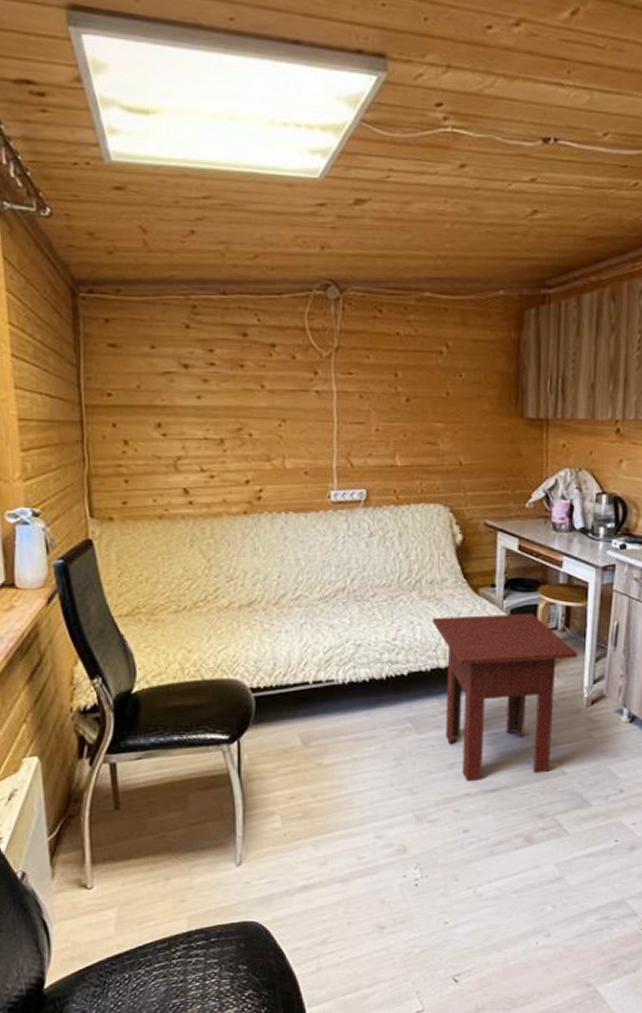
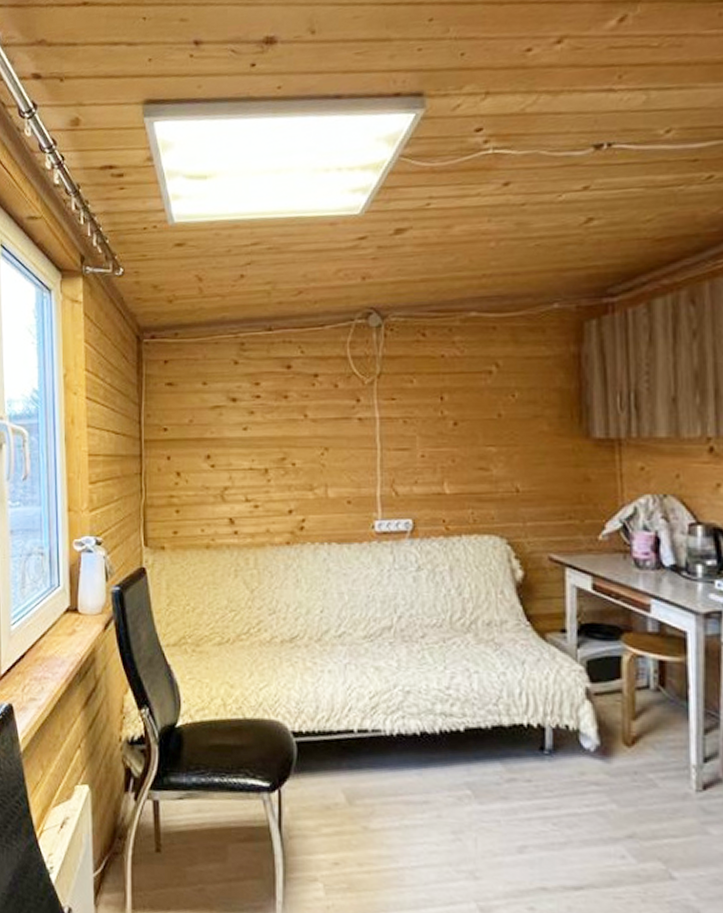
side table: present [431,613,578,782] -> none [490,664,680,875]

